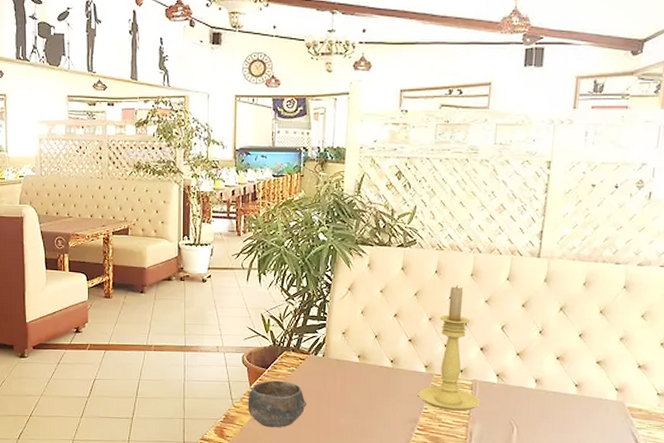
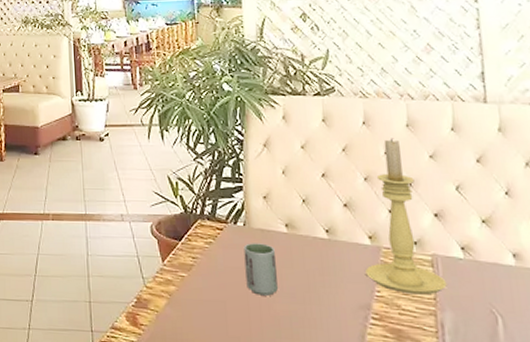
bowl: present [247,380,307,428] -> none [161,254,232,315]
cup: none [319,370,347,413] -> present [243,243,278,296]

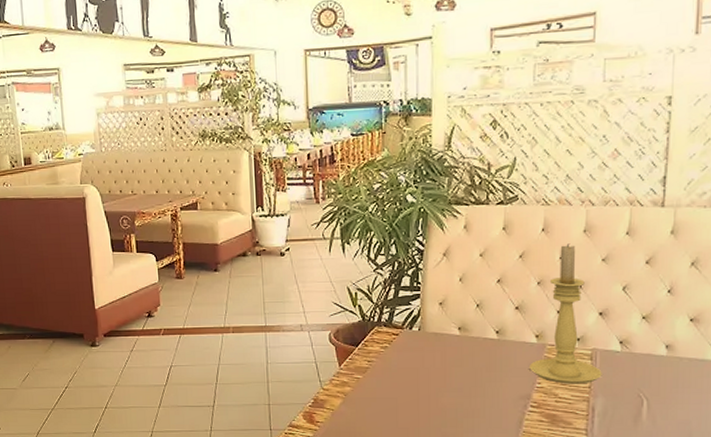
cup: present [243,243,278,296] -> none [417,346,448,391]

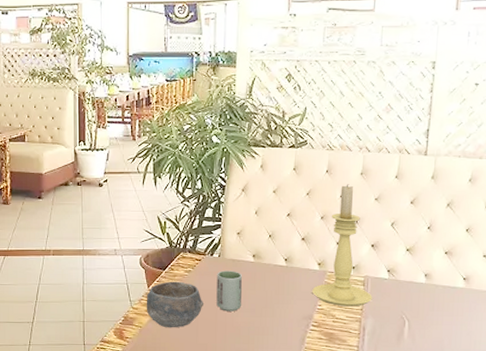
bowl: none [337,359,404,411] -> present [146,281,204,328]
cup: none [417,346,448,391] -> present [216,270,243,312]

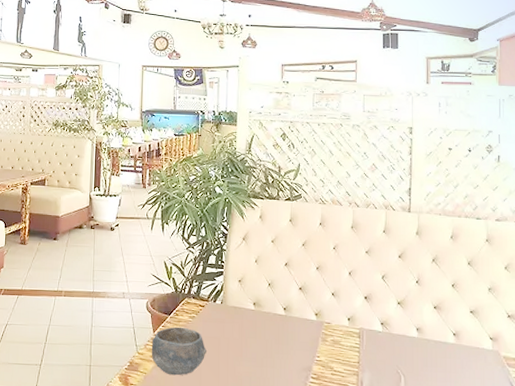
cup: present [216,270,243,312] -> none [219,317,244,360]
candle holder: present [312,184,372,307] -> none [310,237,368,360]

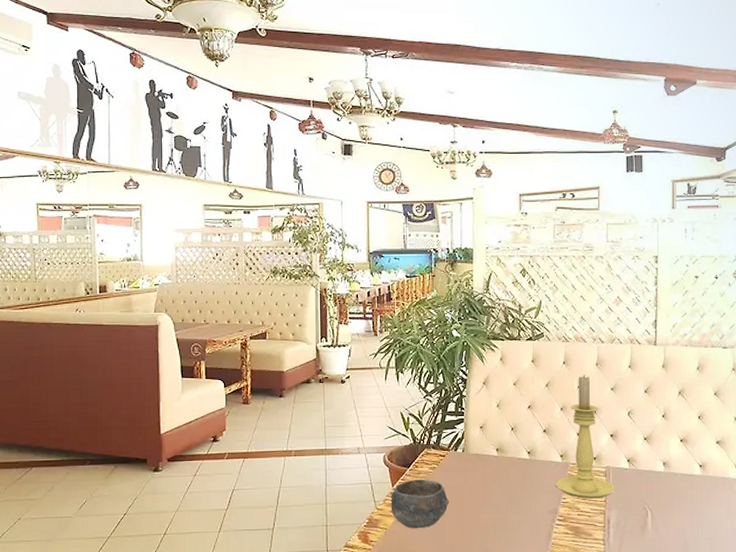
candle holder: none [310,237,368,360] -> present [556,375,615,499]

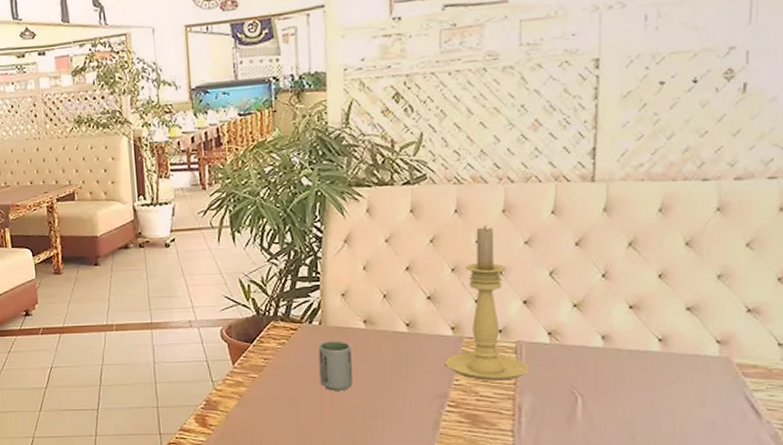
bowl: present [390,479,450,529] -> none [231,356,305,413]
cup: none [461,466,488,509] -> present [318,341,353,391]

